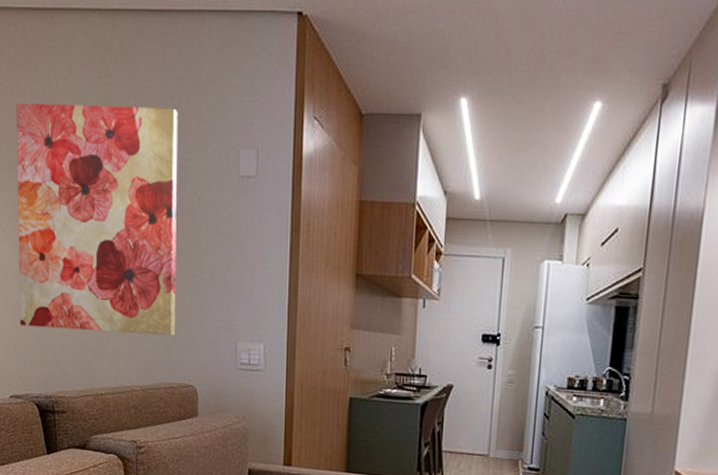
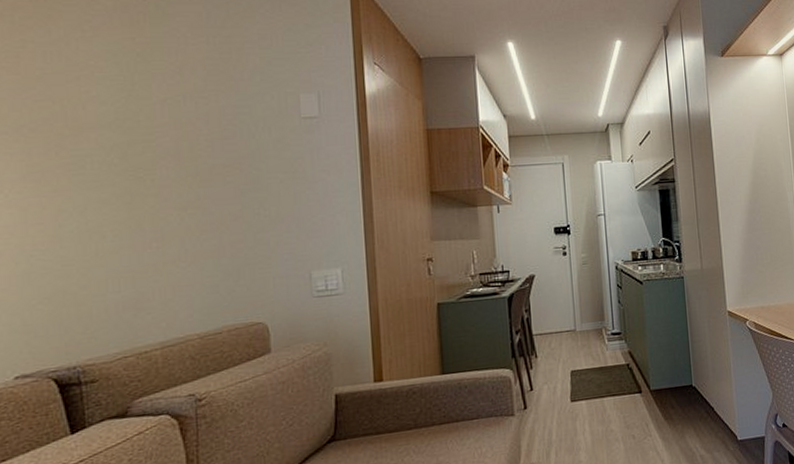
wall art: present [16,102,178,336] -> none [22,62,239,296]

